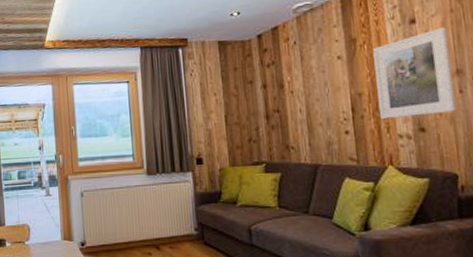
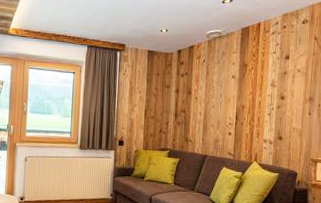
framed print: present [373,26,457,119] -> none [254,64,308,128]

